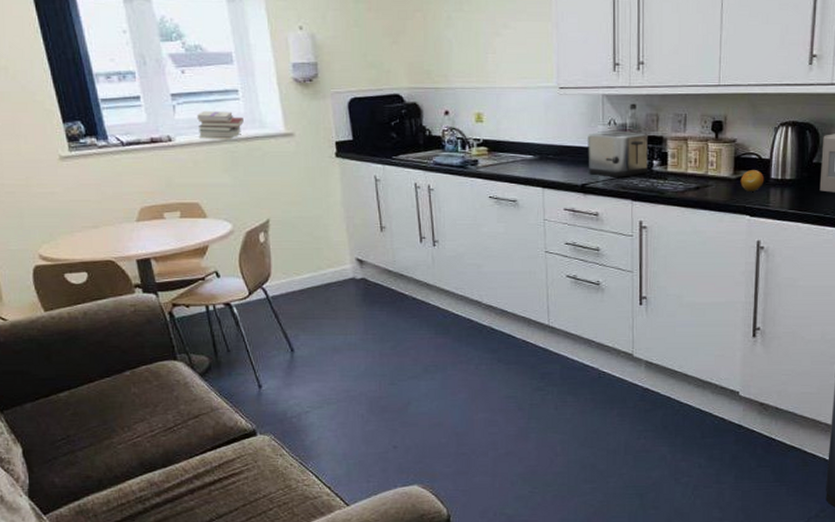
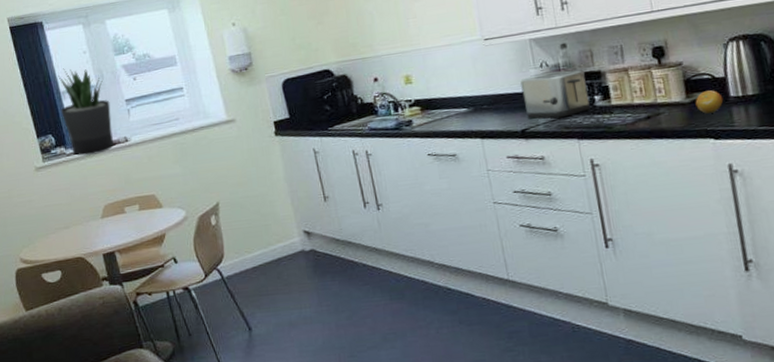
planter: none [90,46,156,152] -> present [58,68,115,156]
books: present [197,111,244,140] -> none [149,107,190,136]

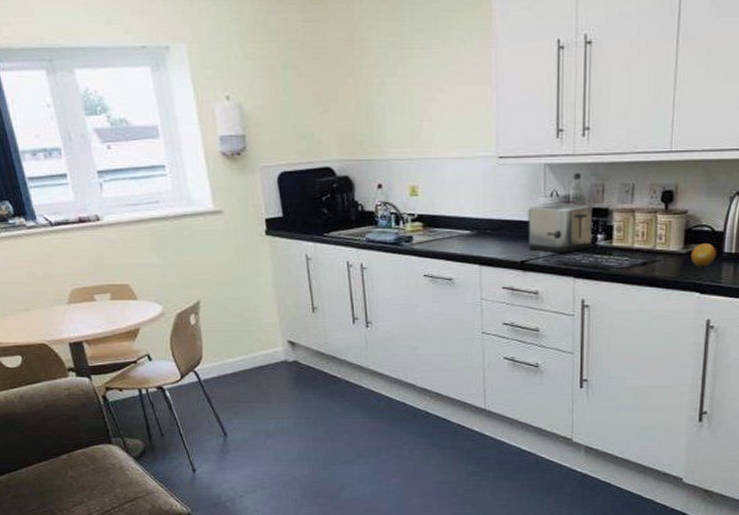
planter: present [58,68,115,156] -> none [16,122,84,232]

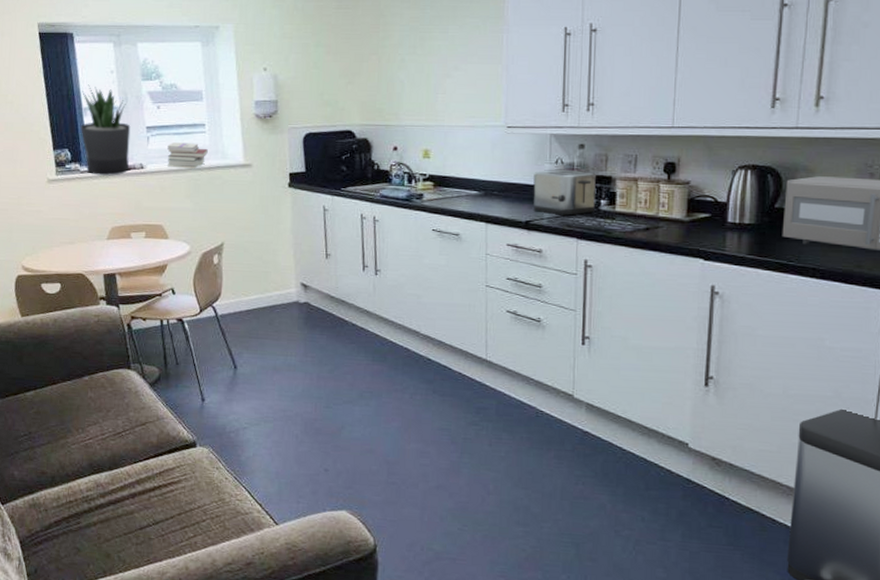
planter: none [16,122,84,232] -> present [80,84,131,177]
books: none [124,188,172,219] -> present [166,142,208,169]
fruit: present [690,243,717,267] -> none [693,213,721,235]

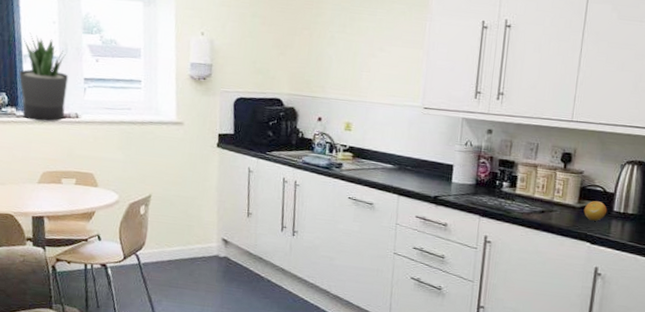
books: present [166,142,208,169] -> none [101,95,142,123]
toaster: present [533,170,596,216] -> none [442,151,501,194]
fruit: none [693,213,721,235] -> present [583,201,608,221]

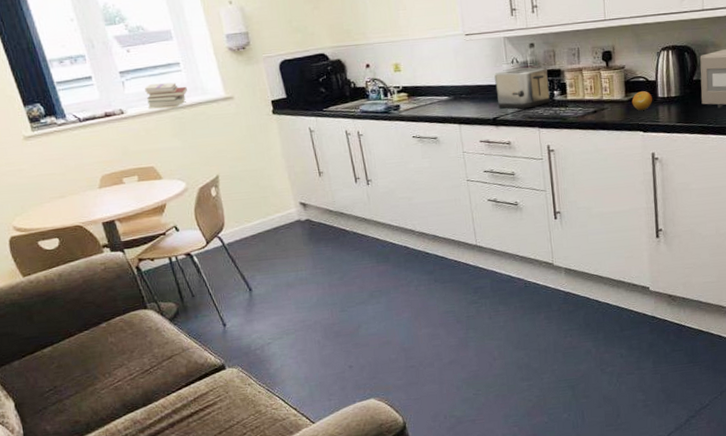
planter: present [19,32,69,123] -> none [43,35,110,127]
books: none [101,95,142,123] -> present [145,82,187,109]
toaster: none [442,151,501,194] -> present [494,66,551,109]

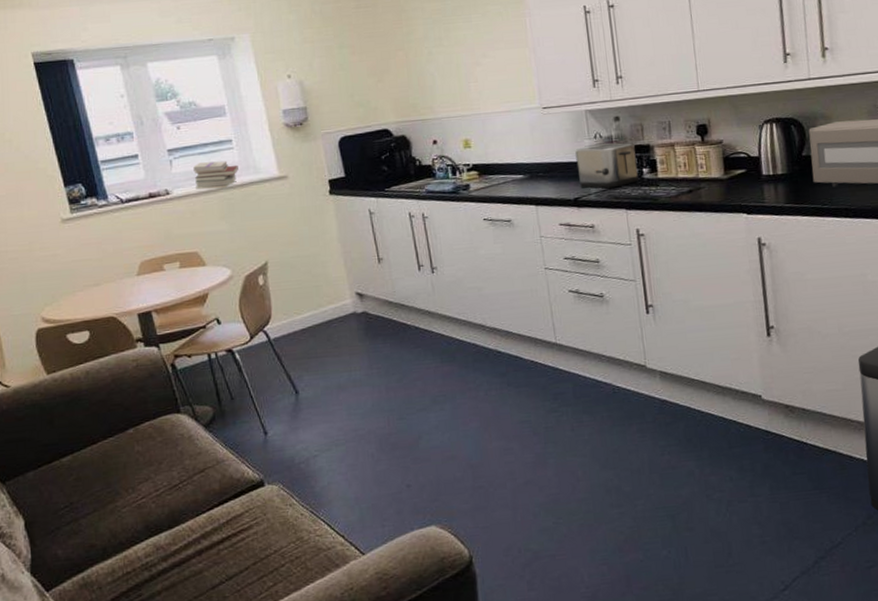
fruit: present [632,91,653,111] -> none [732,168,757,190]

